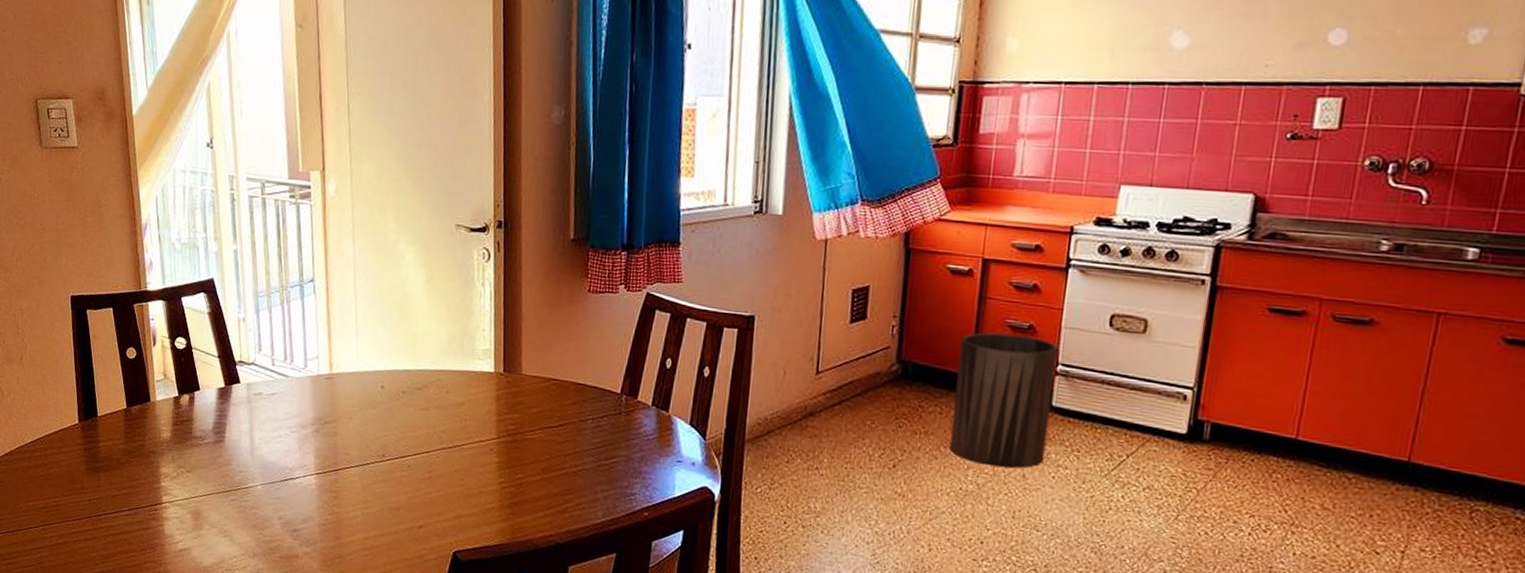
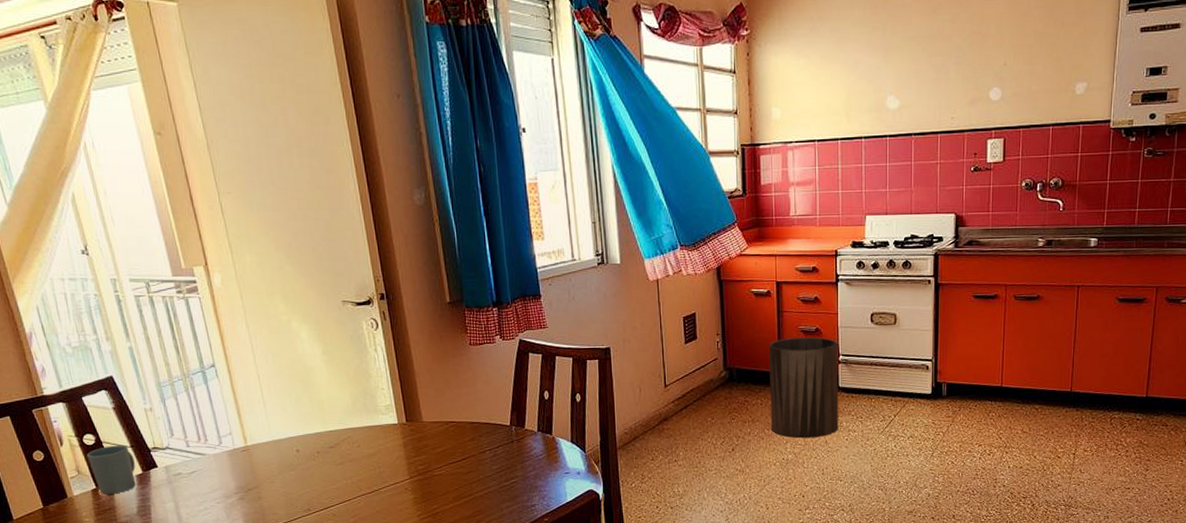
mug: none [175,352,219,406] -> present [86,445,136,494]

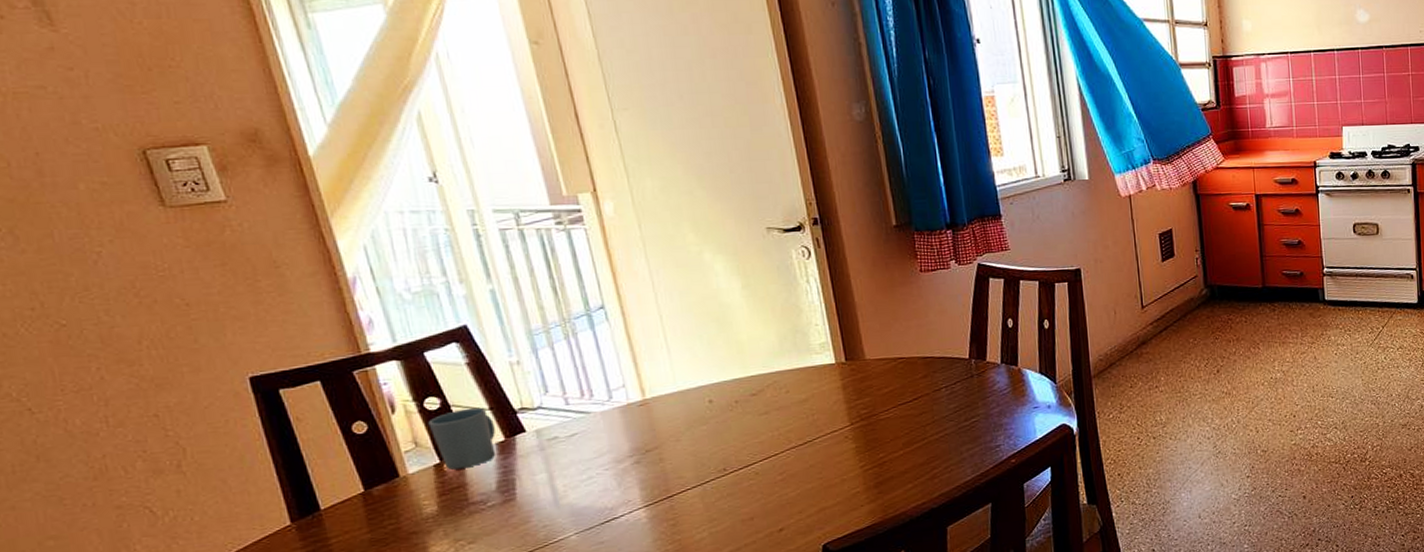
trash can: present [768,337,839,439] -> none [1250,250,1327,356]

